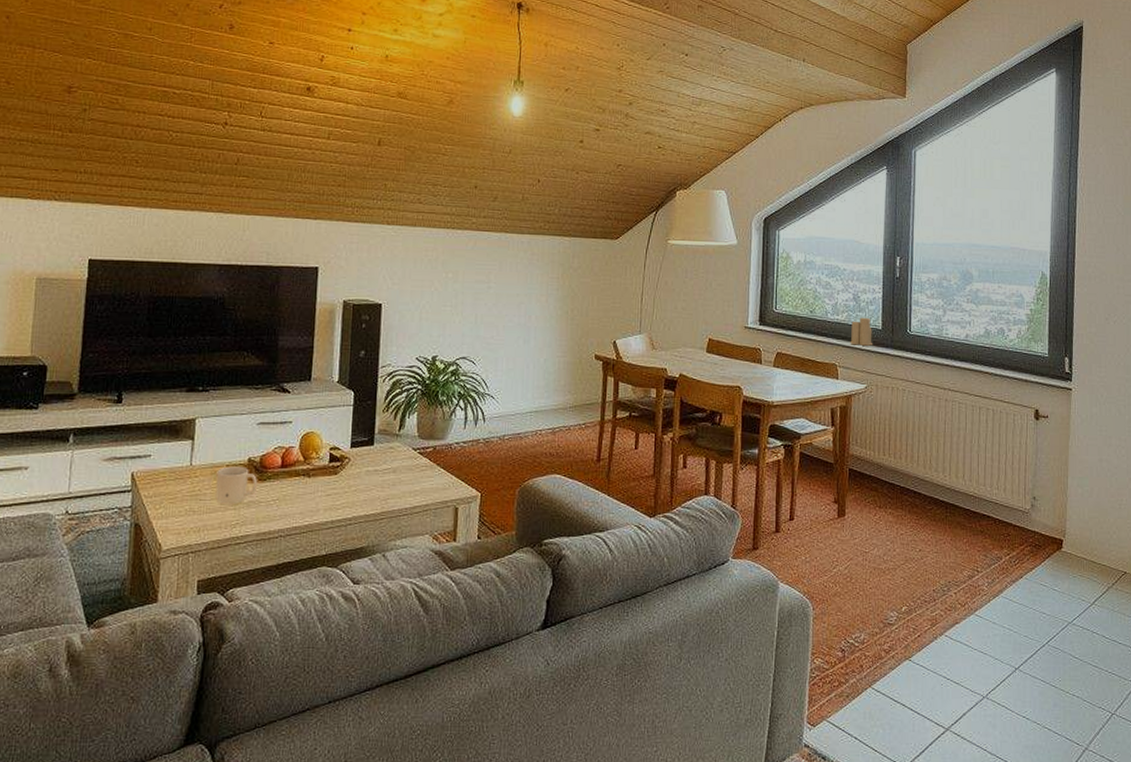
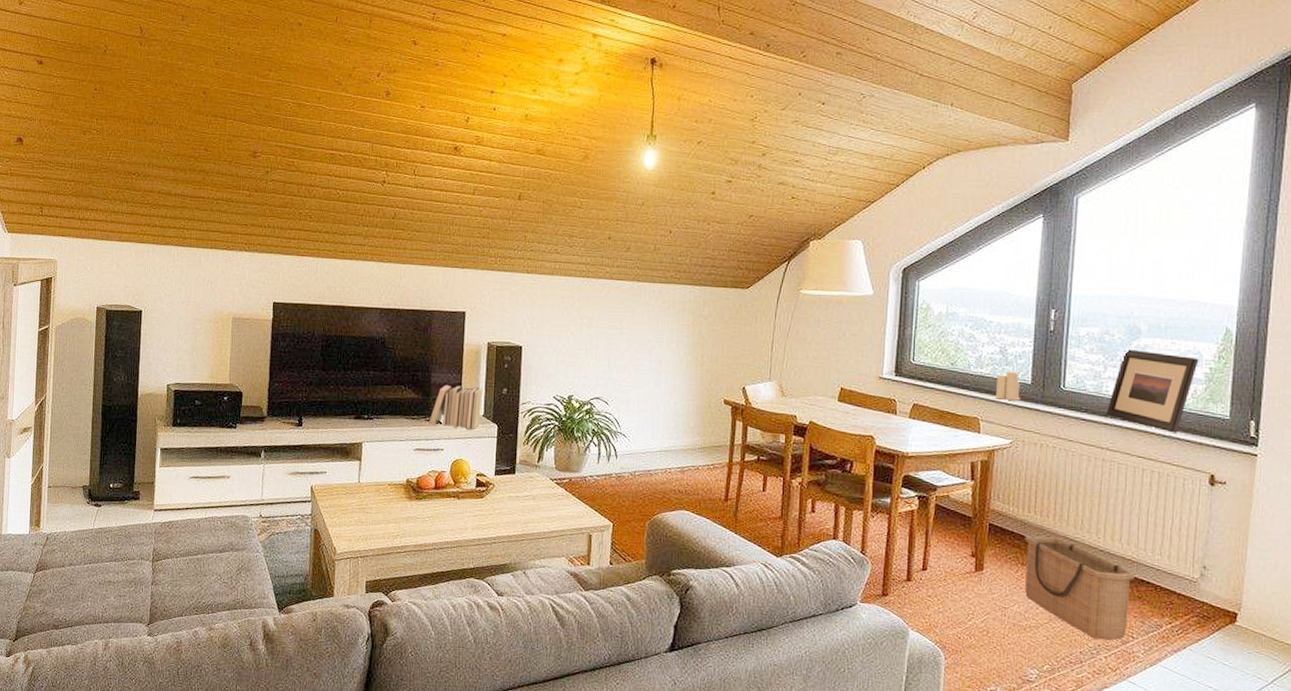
mug: present [215,466,258,506] -> none [379,485,415,520]
books: none [275,349,338,399] -> present [429,384,483,430]
basket: none [881,478,977,575] -> present [1025,536,1134,640]
picture frame: none [946,294,1021,372] -> present [1105,349,1199,433]

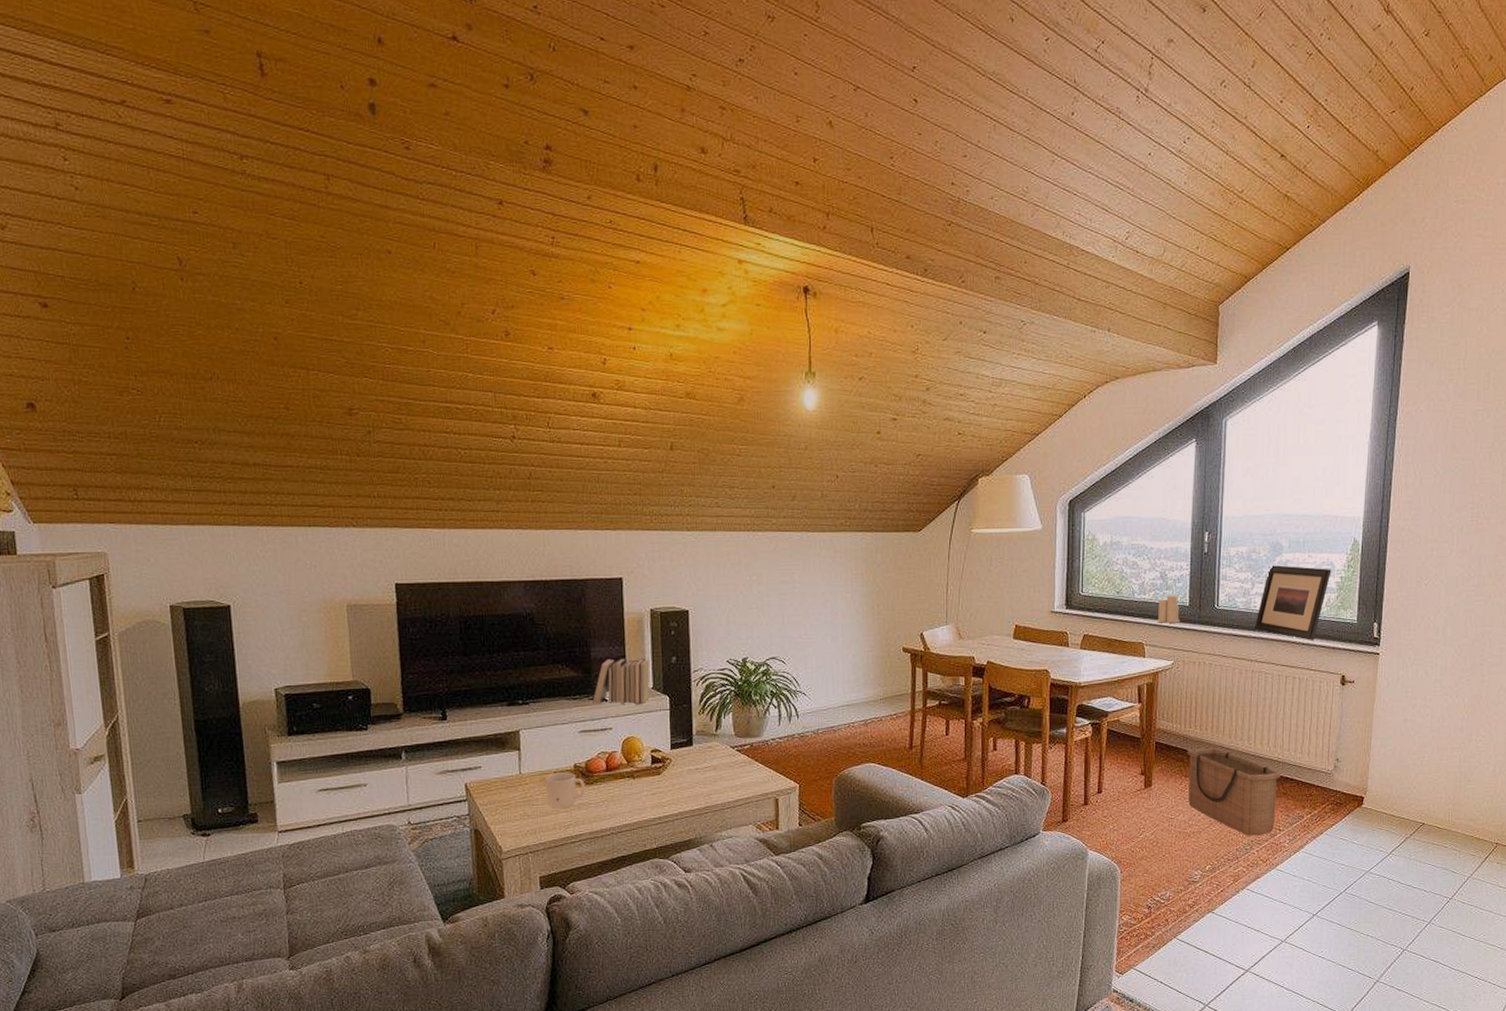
mug: none [379,485,415,520] -> present [545,772,586,809]

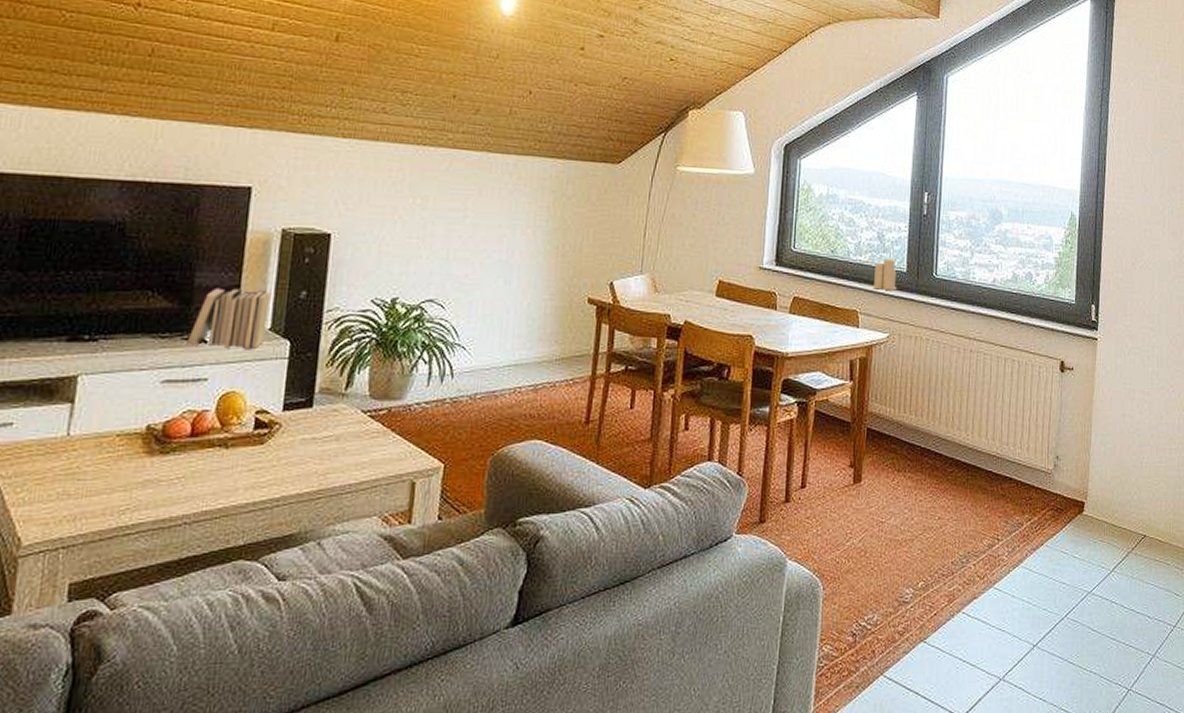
mug: present [545,772,586,809] -> none [99,436,159,486]
basket: present [1187,748,1280,835] -> none [901,438,999,545]
picture frame: present [1254,565,1332,641] -> none [972,234,1050,320]

